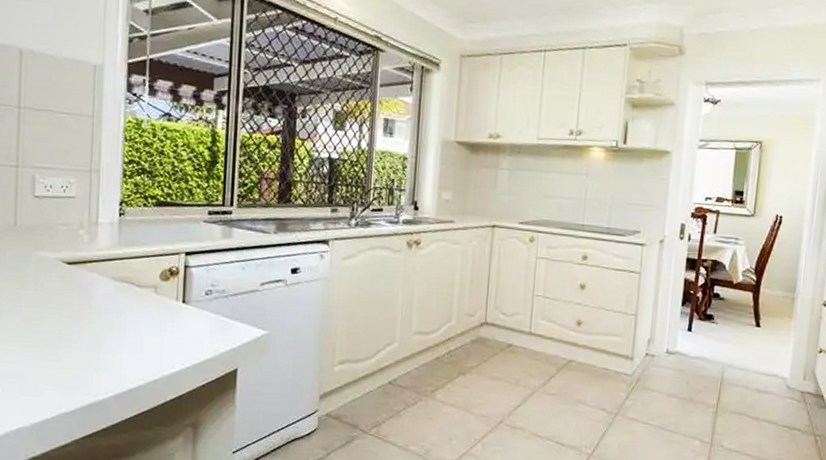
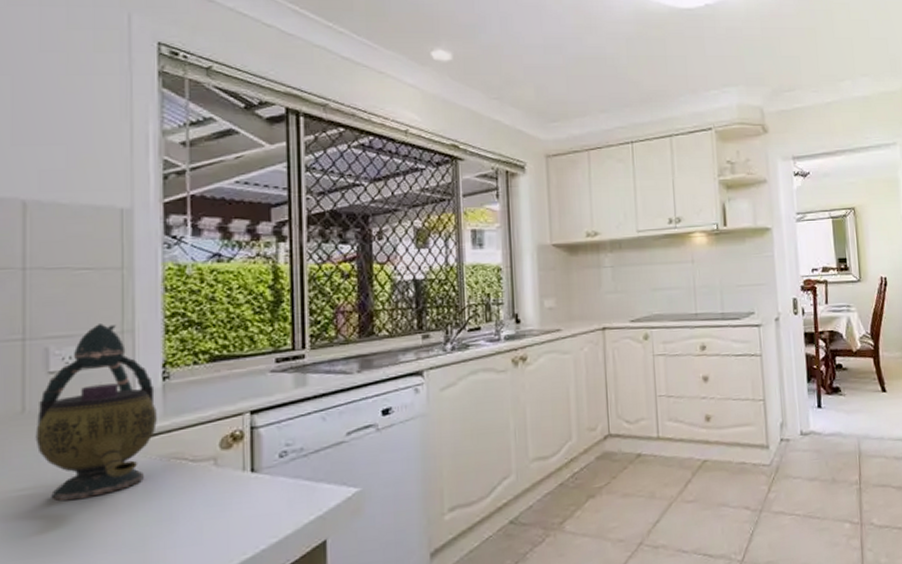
teapot: none [23,161,113,302] -> present [35,324,157,500]

